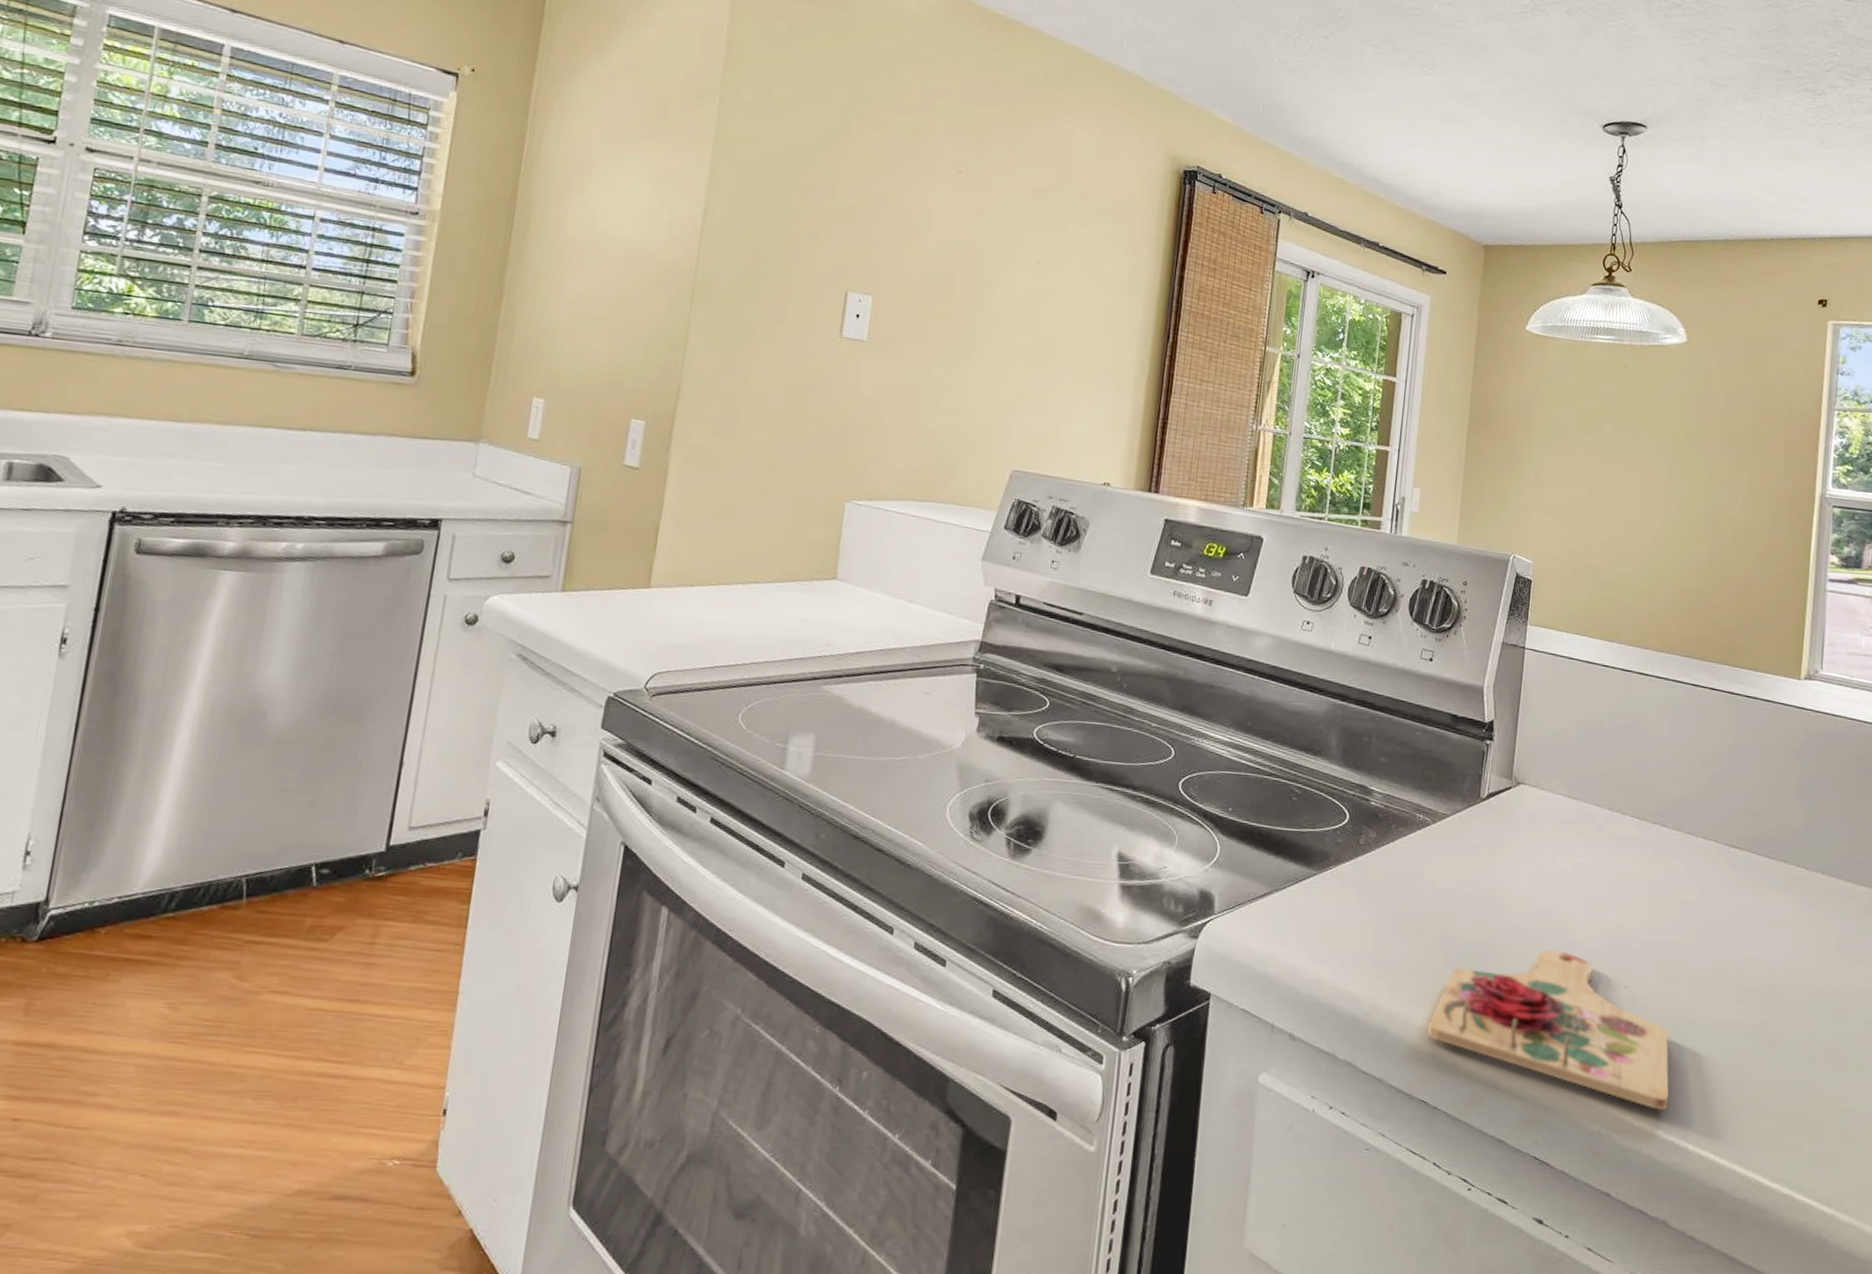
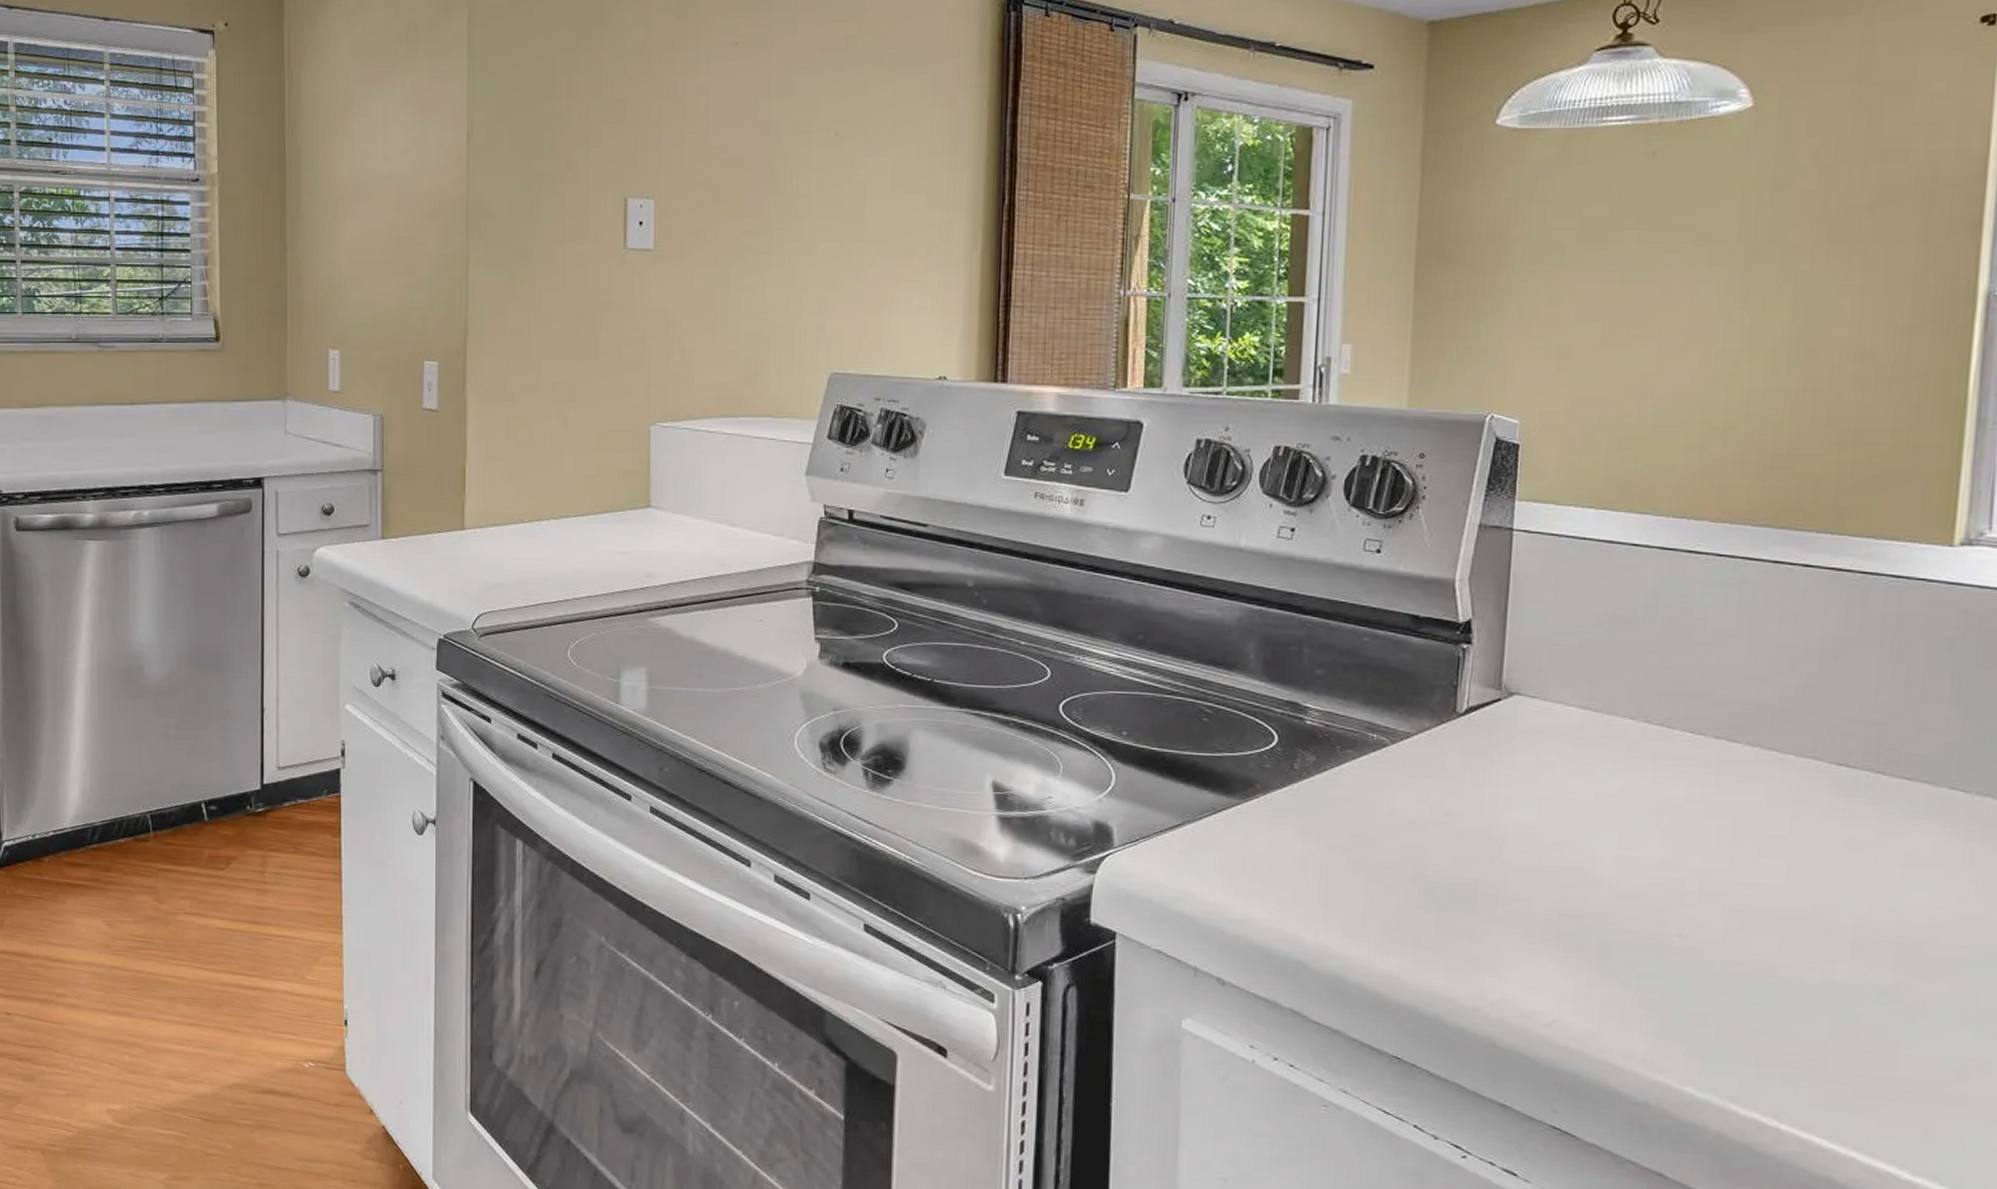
cutting board: present [1428,950,1669,1111] -> none [1398,890,1749,1083]

